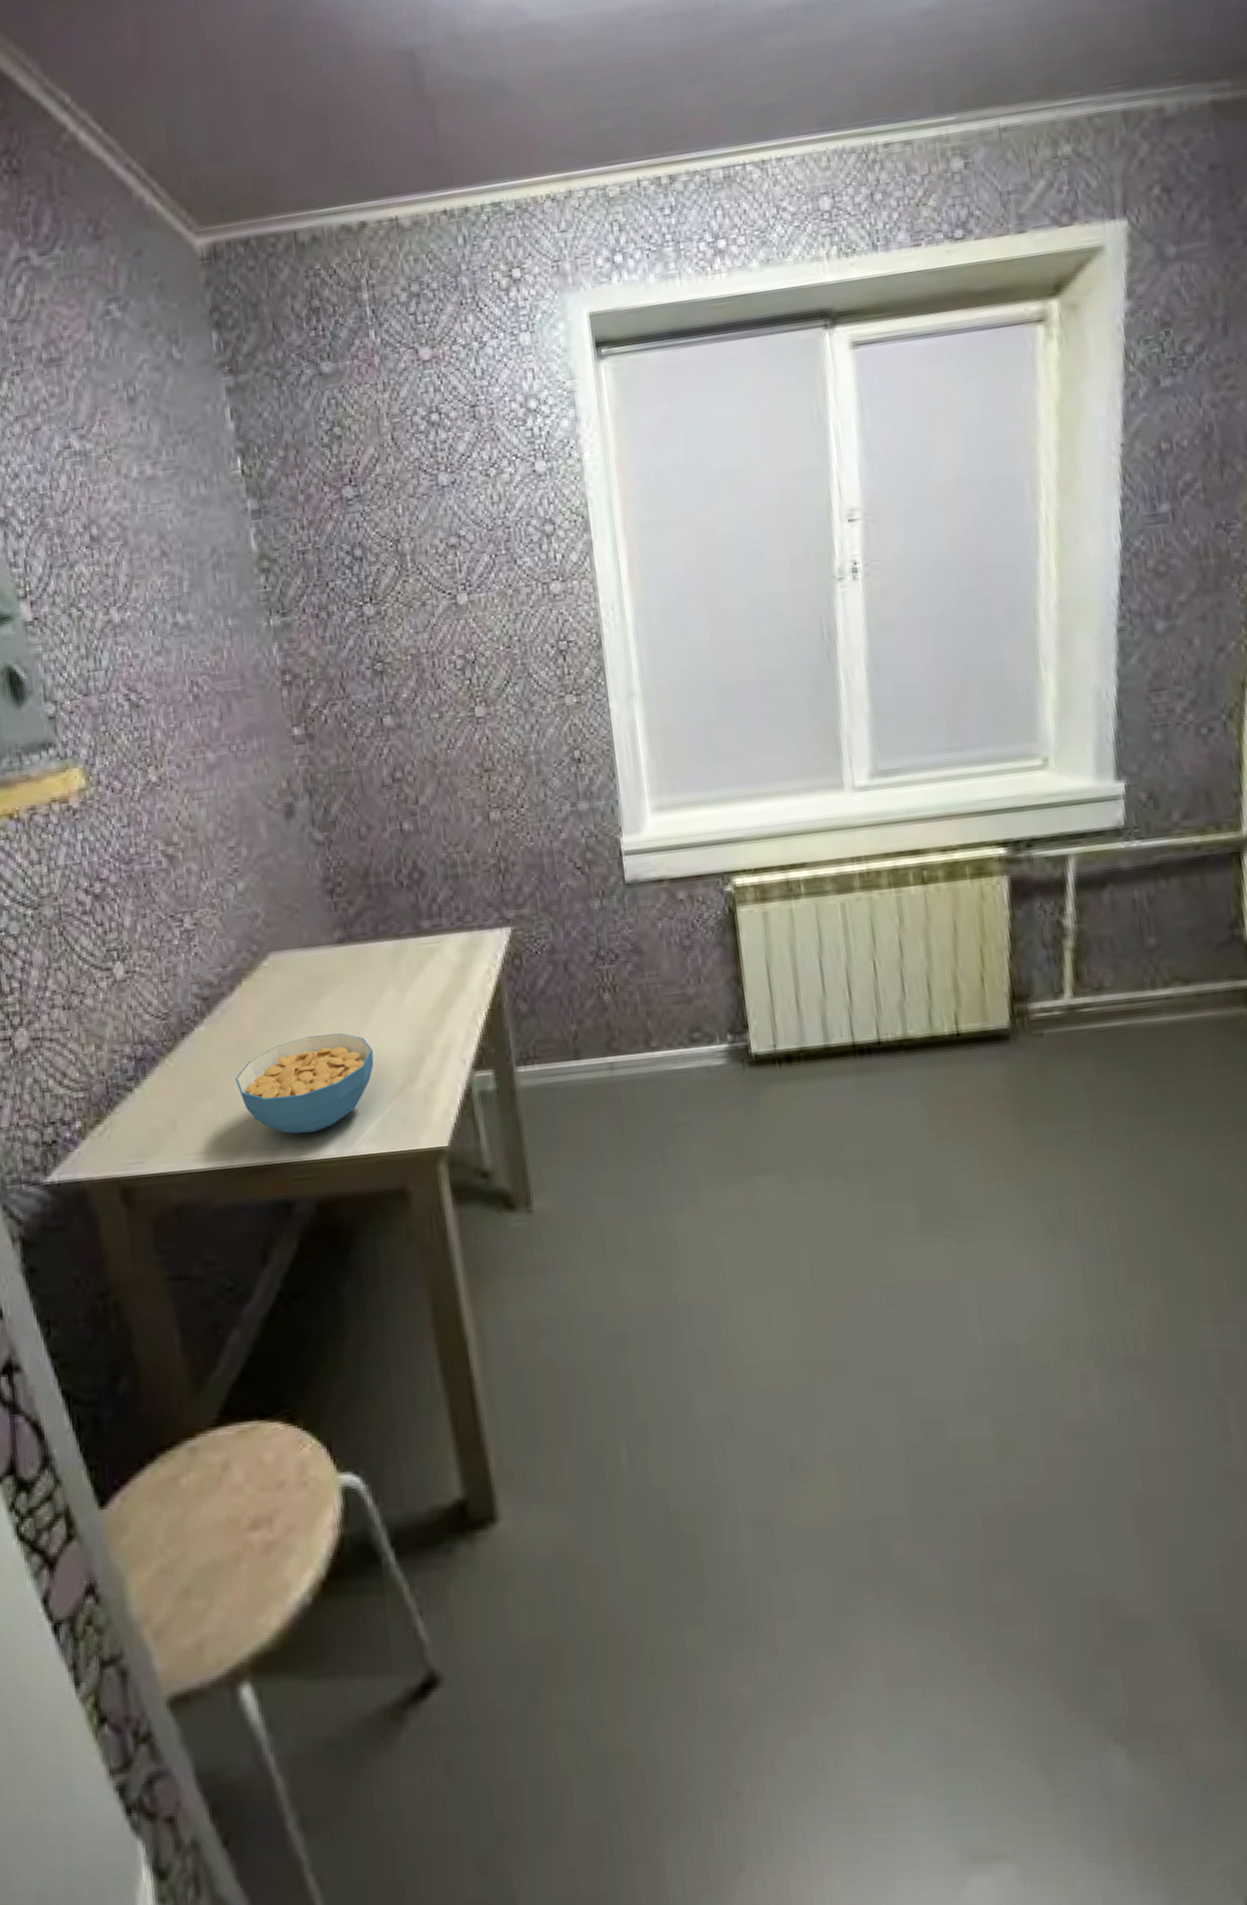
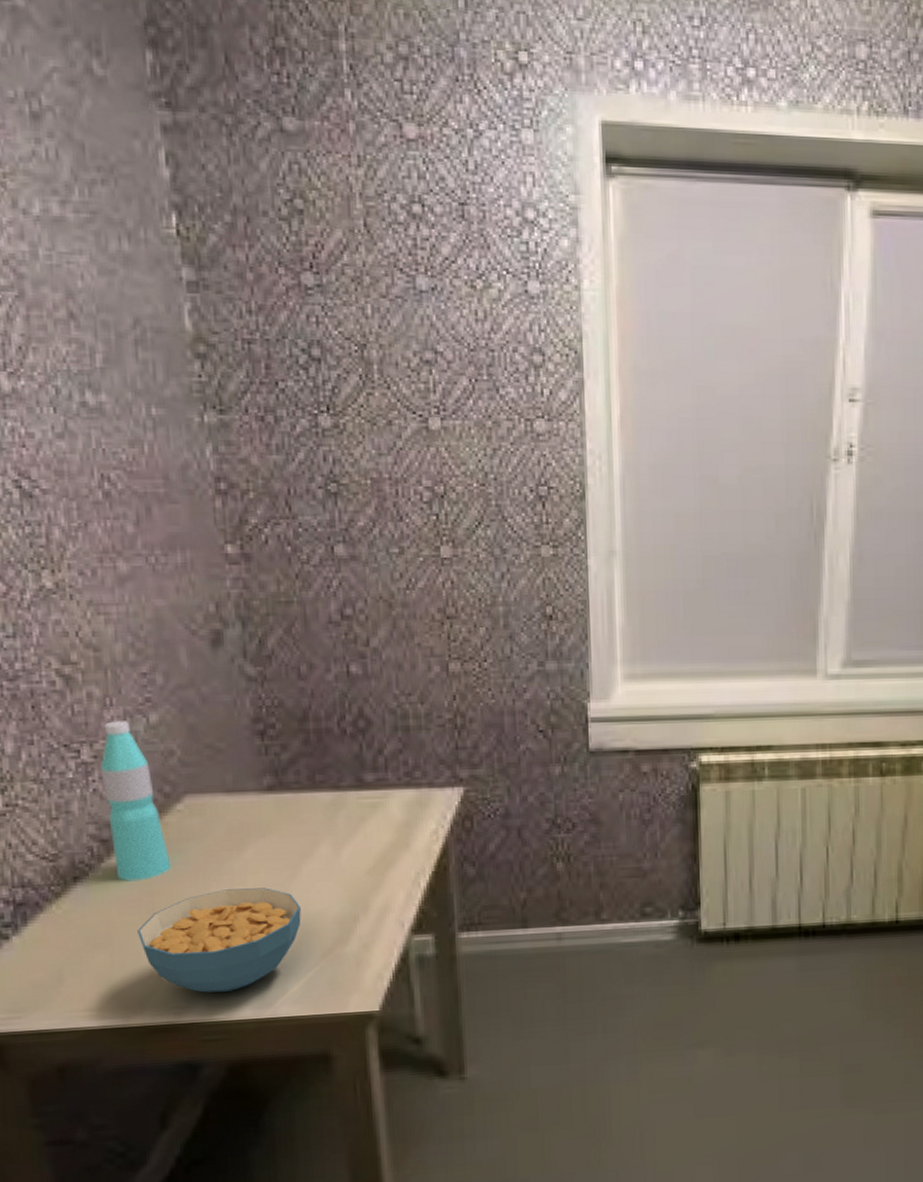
water bottle: none [199,890,261,1034] -> present [100,721,171,882]

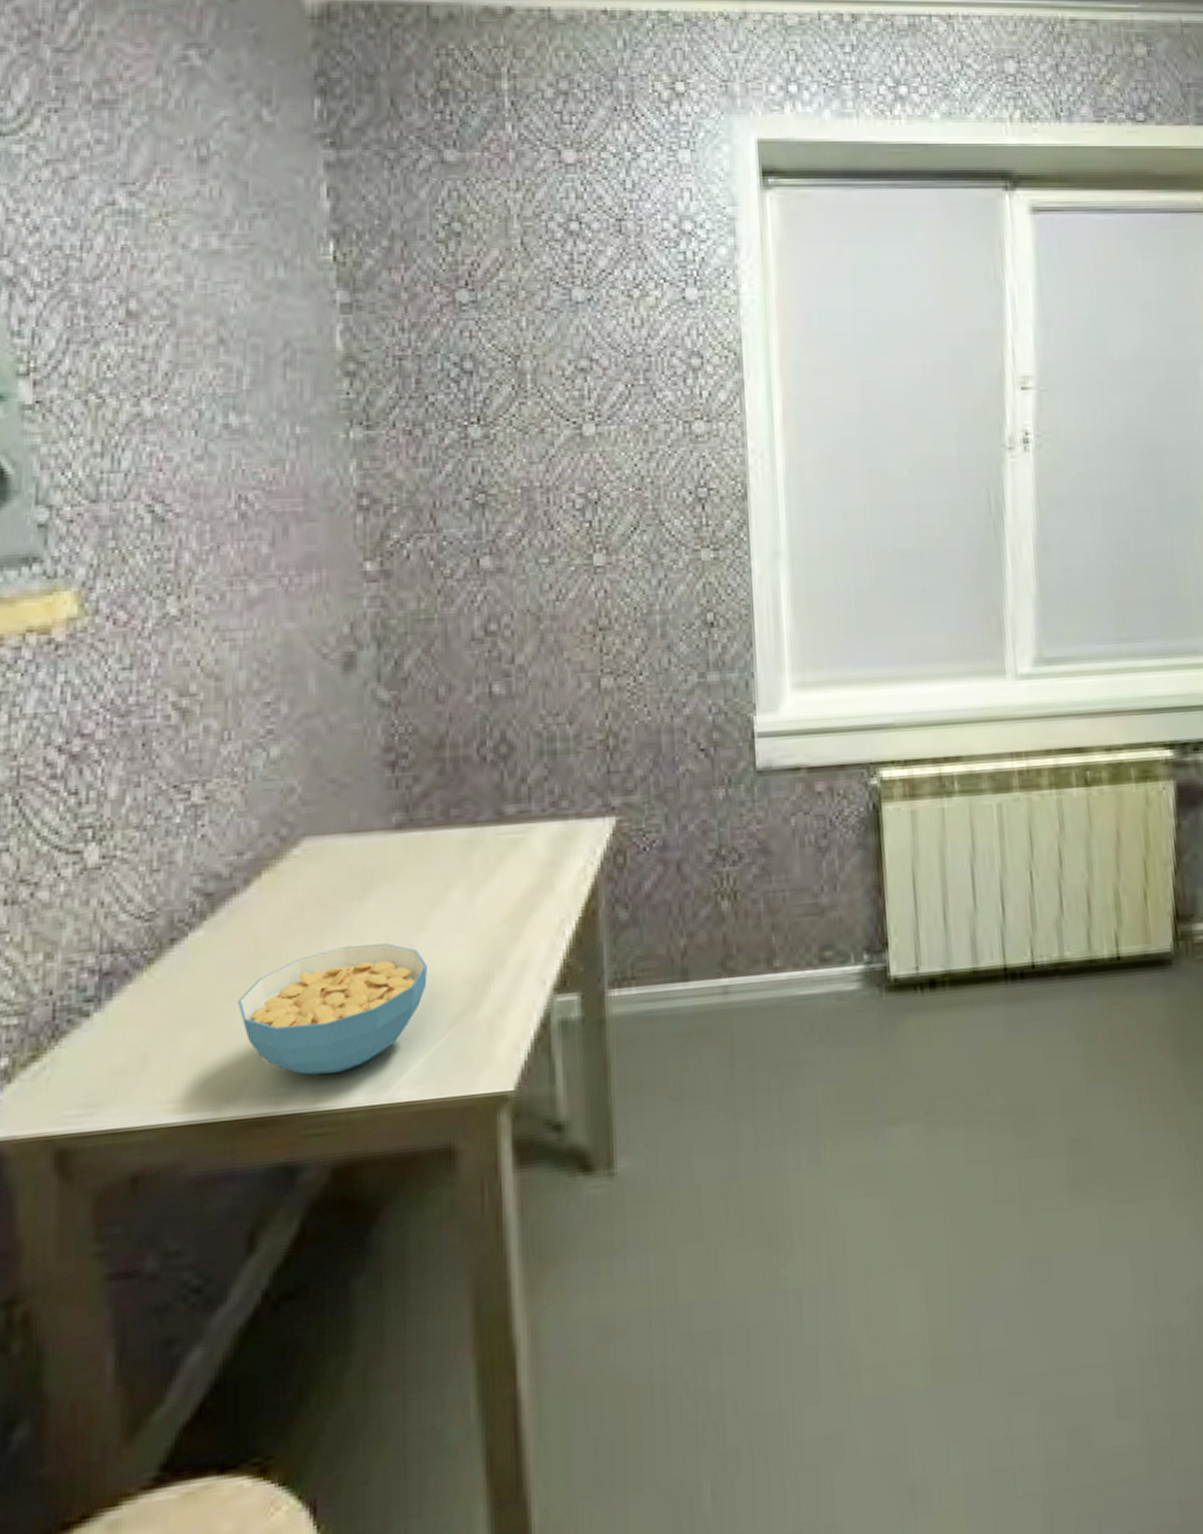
water bottle: present [100,721,171,882] -> none [211,756,282,942]

